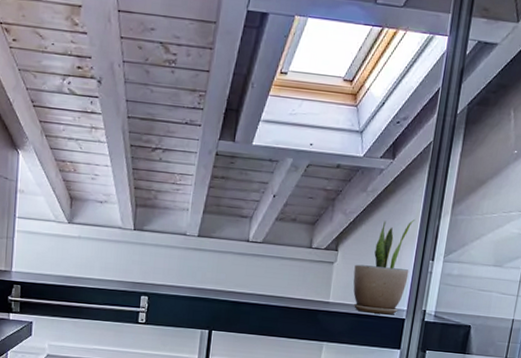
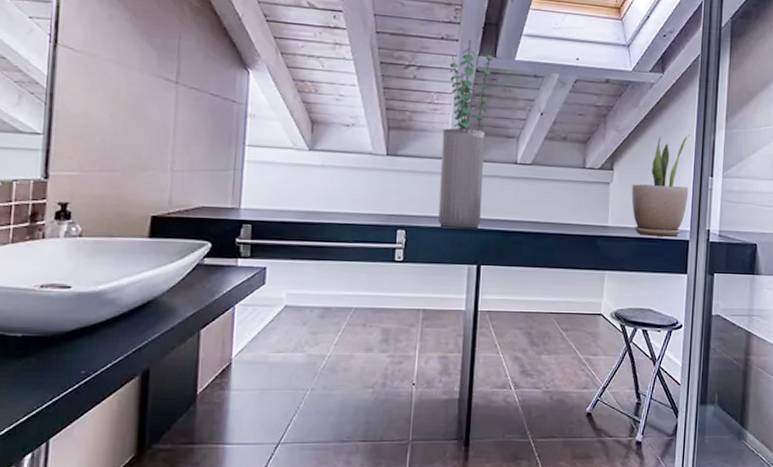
vase: none [177,125,233,298] -> present [438,40,494,228]

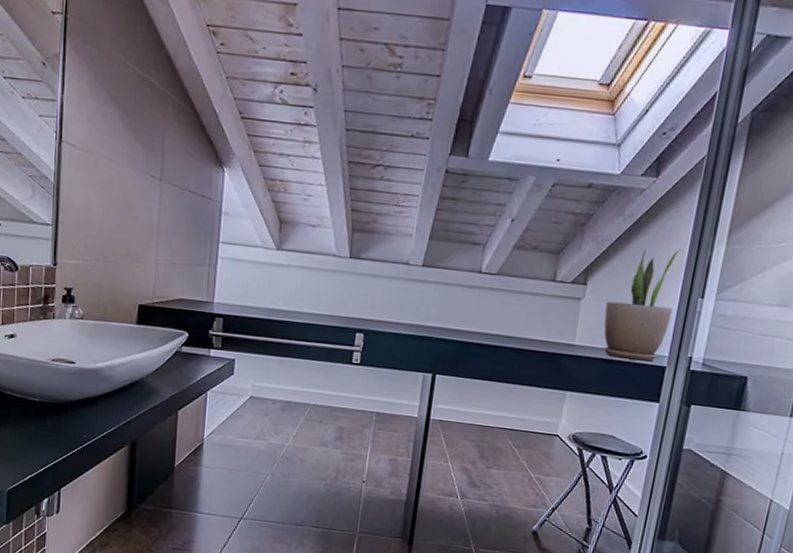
vase: present [438,40,494,228] -> none [397,138,465,337]

